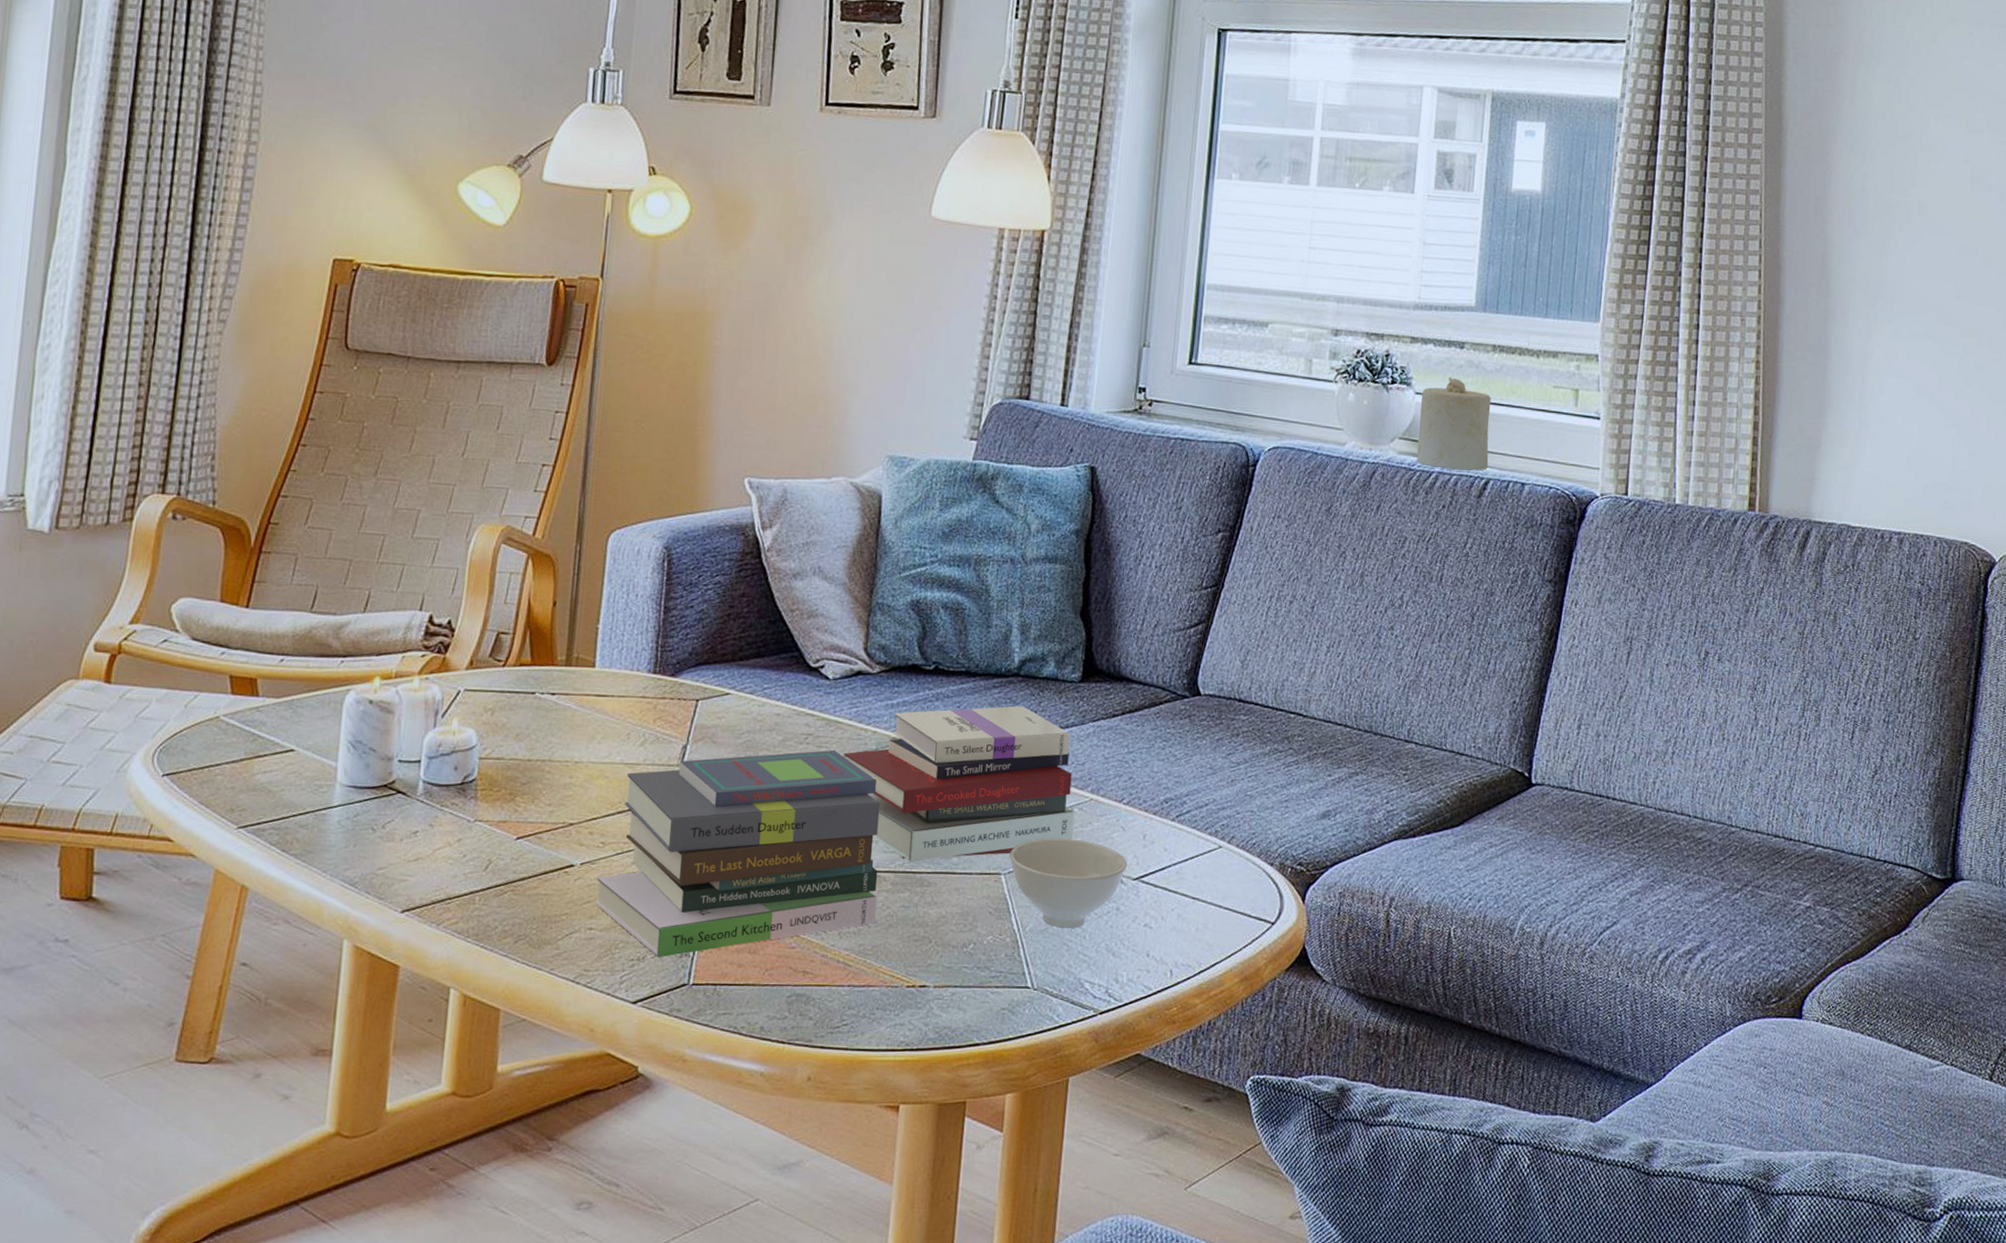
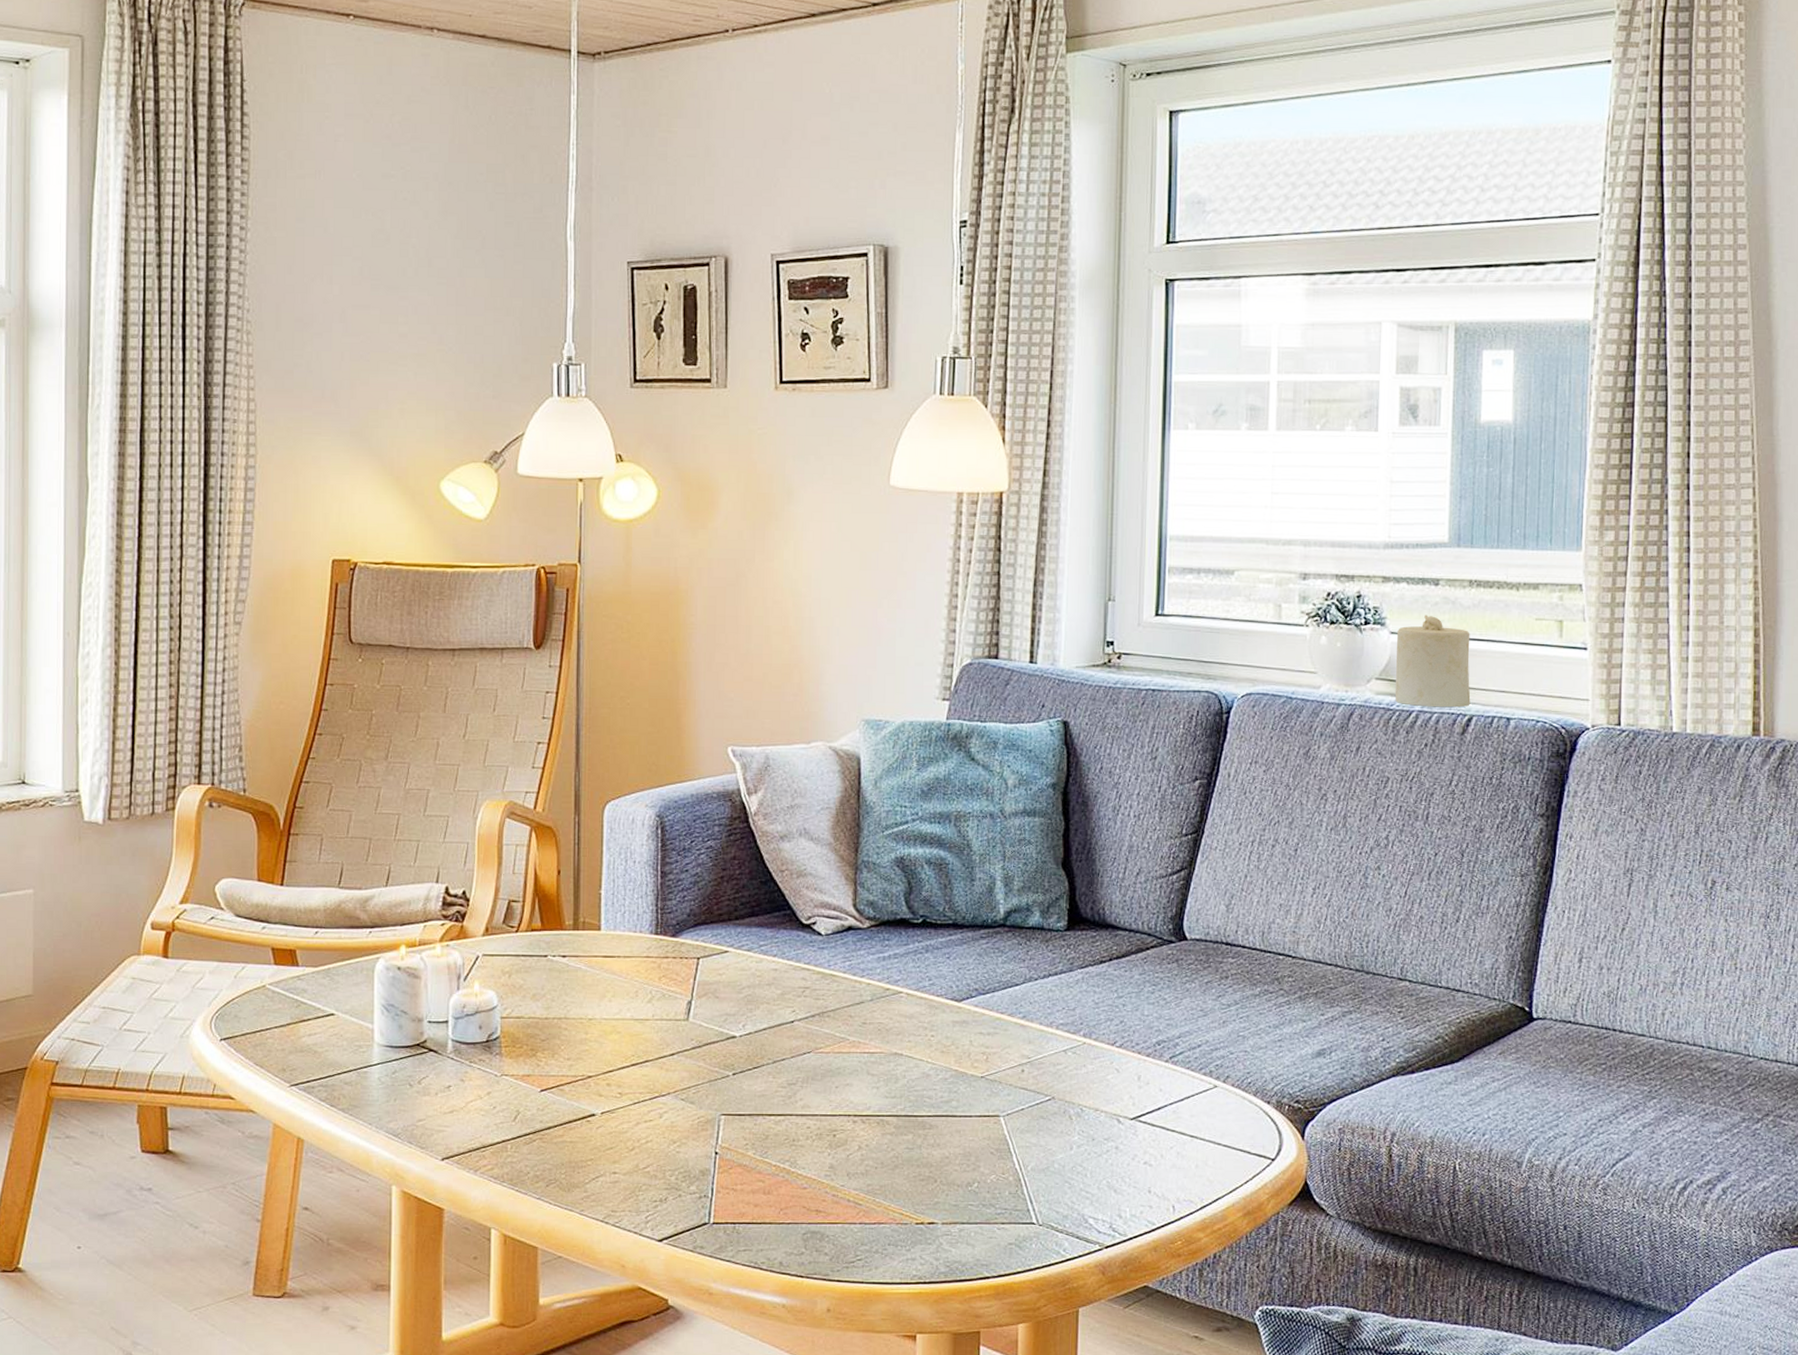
books: present [595,749,880,958] -> none [617,1001,882,1199]
books: present [843,705,1075,862] -> none [840,955,1069,1106]
bowl: present [1009,838,1127,929] -> none [1006,1081,1123,1168]

